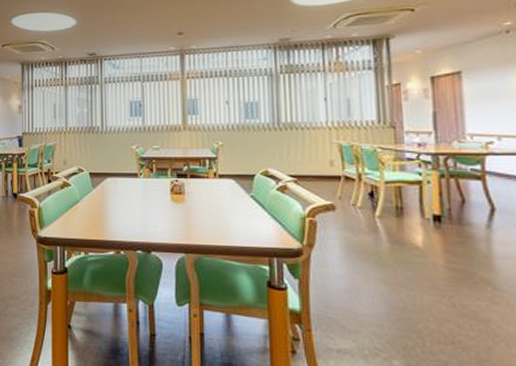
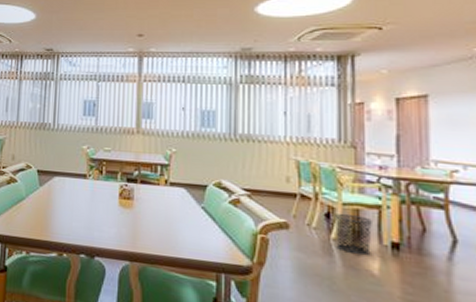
waste bin: none [377,191,414,229] -> present [333,213,372,255]

